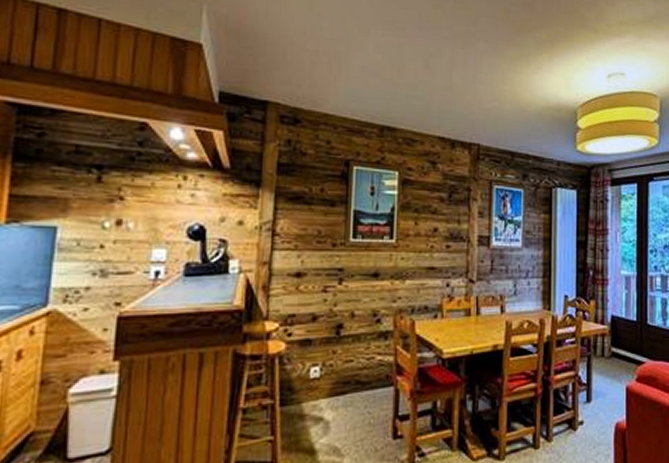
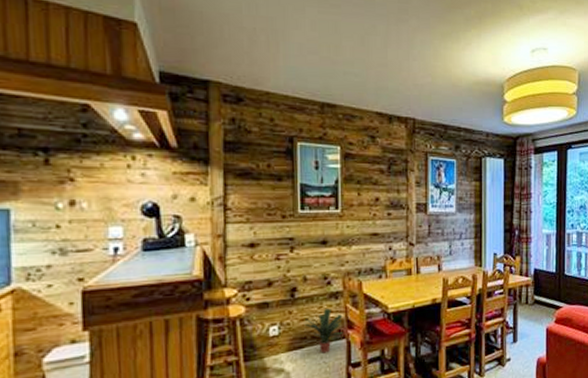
potted plant: none [348,350,392,402] -> present [304,308,343,353]

